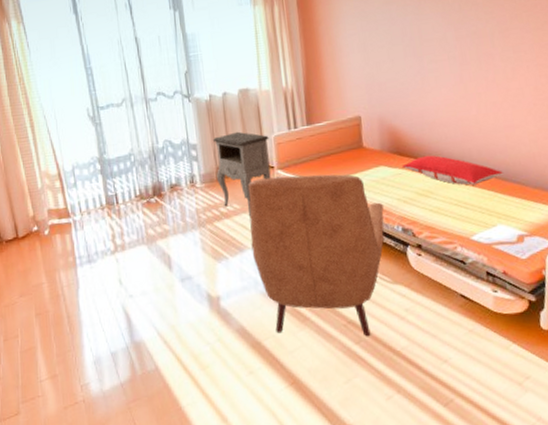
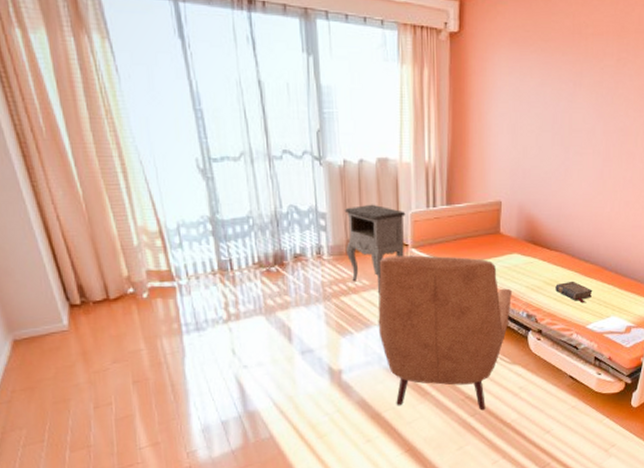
pillow: present [402,155,503,186] -> none [535,247,624,279]
book: none [429,189,472,213] -> present [555,280,593,304]

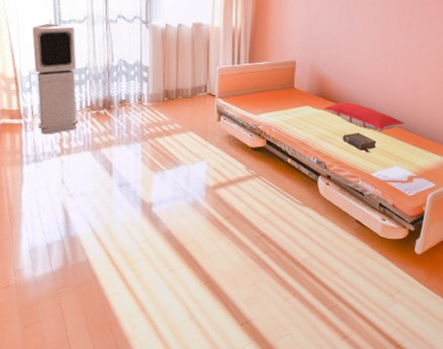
air purifier: none [174,162,245,298] -> present [32,24,78,134]
nightstand: present [344,204,406,294] -> none [163,60,214,137]
chair: present [378,255,513,411] -> none [186,104,305,248]
pillow: none [535,247,624,279] -> present [324,101,405,131]

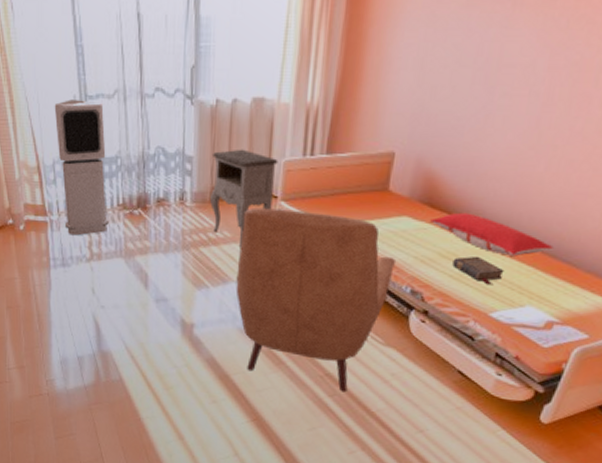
nightstand: none [163,60,214,137] -> present [210,149,278,248]
chair: none [186,104,305,248] -> present [235,207,397,393]

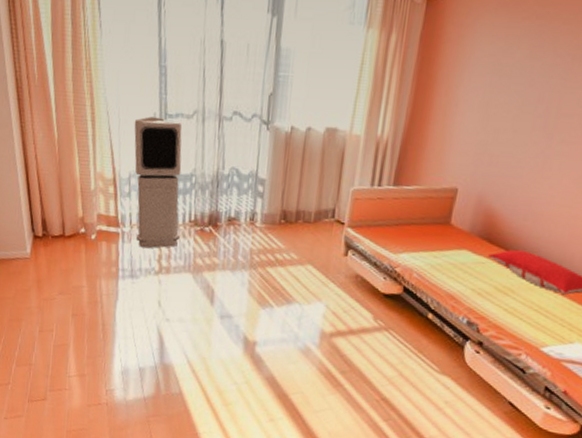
nightstand: present [210,149,278,248] -> none [279,175,347,271]
chair: present [235,207,397,393] -> none [299,232,455,418]
book: present [452,255,504,285] -> none [507,291,556,321]

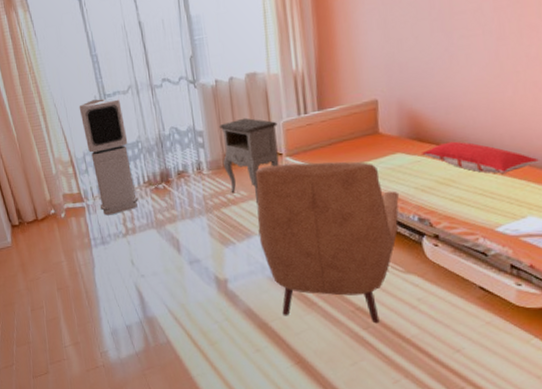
nightstand: none [279,175,347,271] -> present [218,117,279,204]
chair: none [299,232,455,418] -> present [255,161,400,324]

